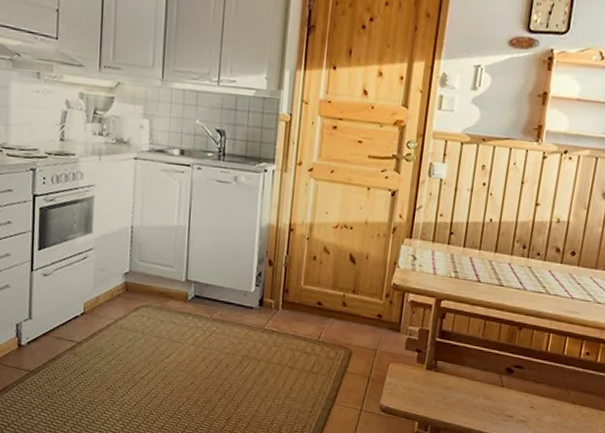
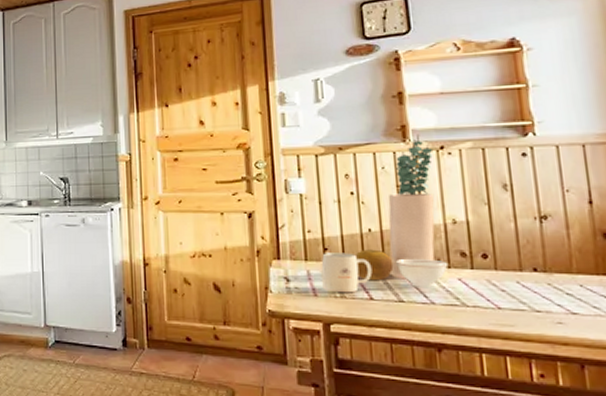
mug: none [442,236,486,275] -> present [321,253,372,293]
fruit: none [472,237,503,267] -> present [356,249,394,281]
vase: none [499,135,559,267] -> present [388,133,435,279]
bowl: none [504,248,545,277] -> present [395,258,449,289]

